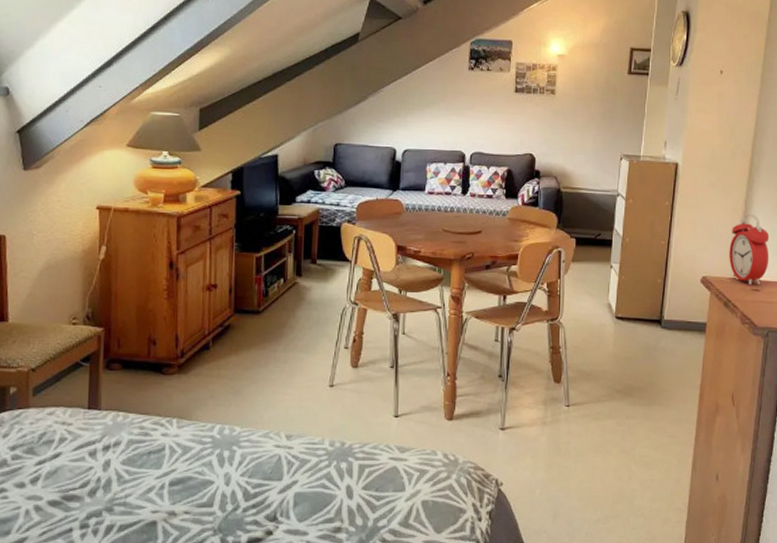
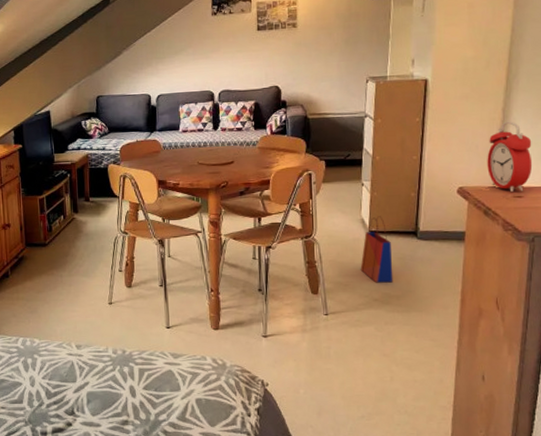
shopping bag: none [604,301,637,373] -> present [360,216,393,283]

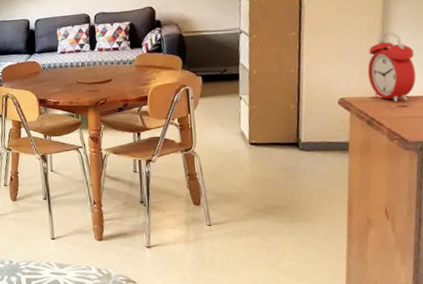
shopping bag: present [360,216,393,283] -> none [242,128,277,194]

